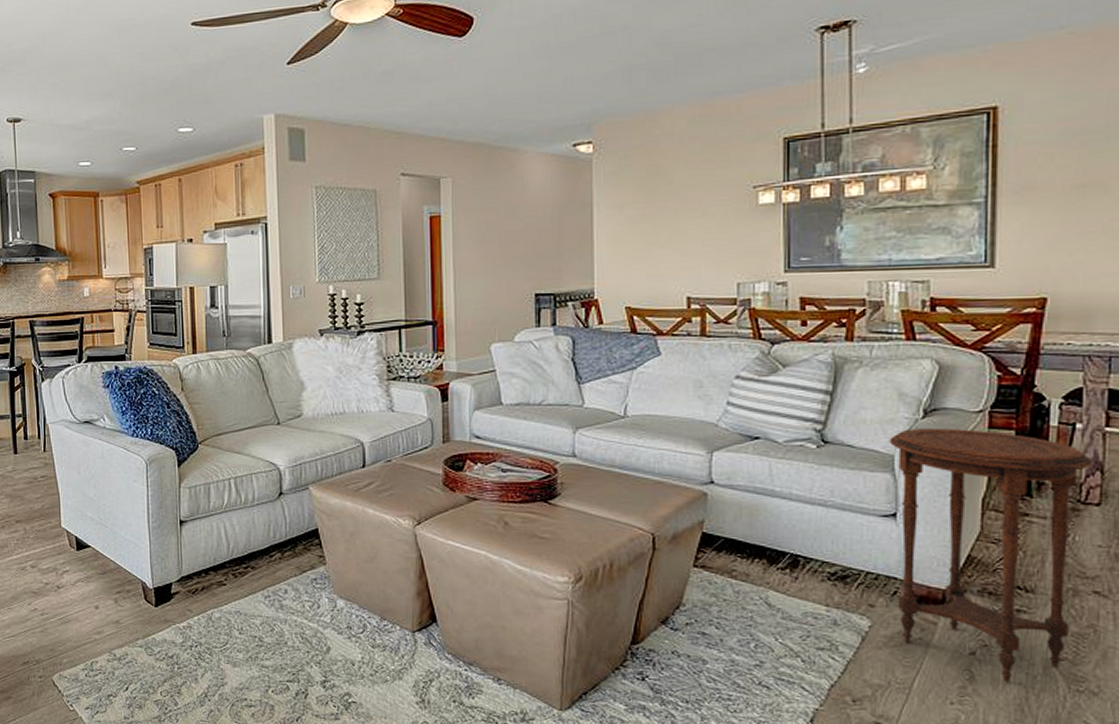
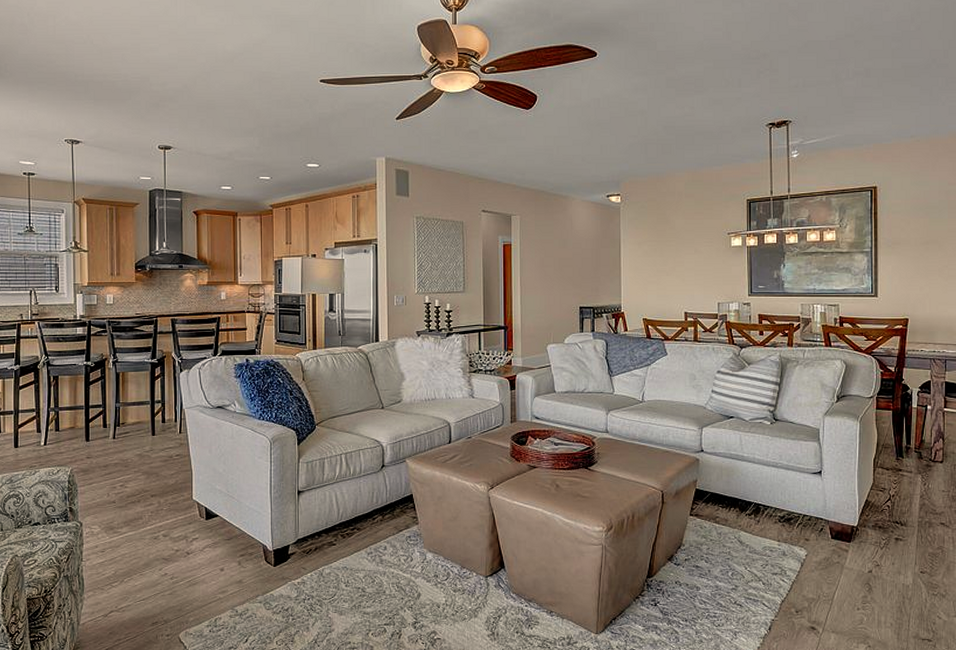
side table: present [889,427,1093,683] -> none [816,409,938,591]

